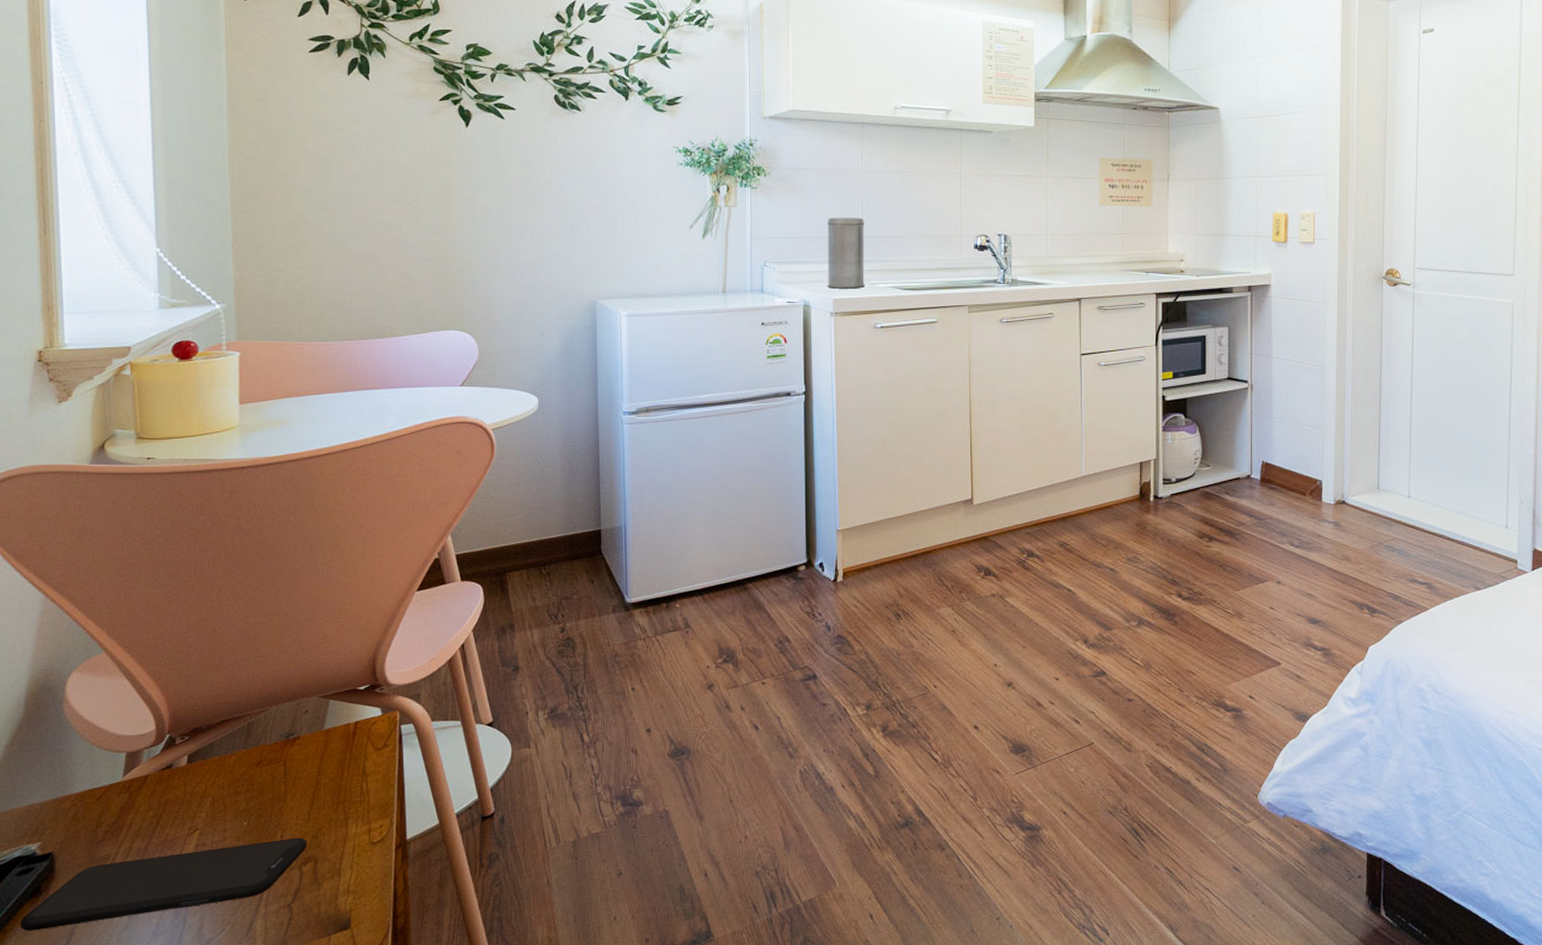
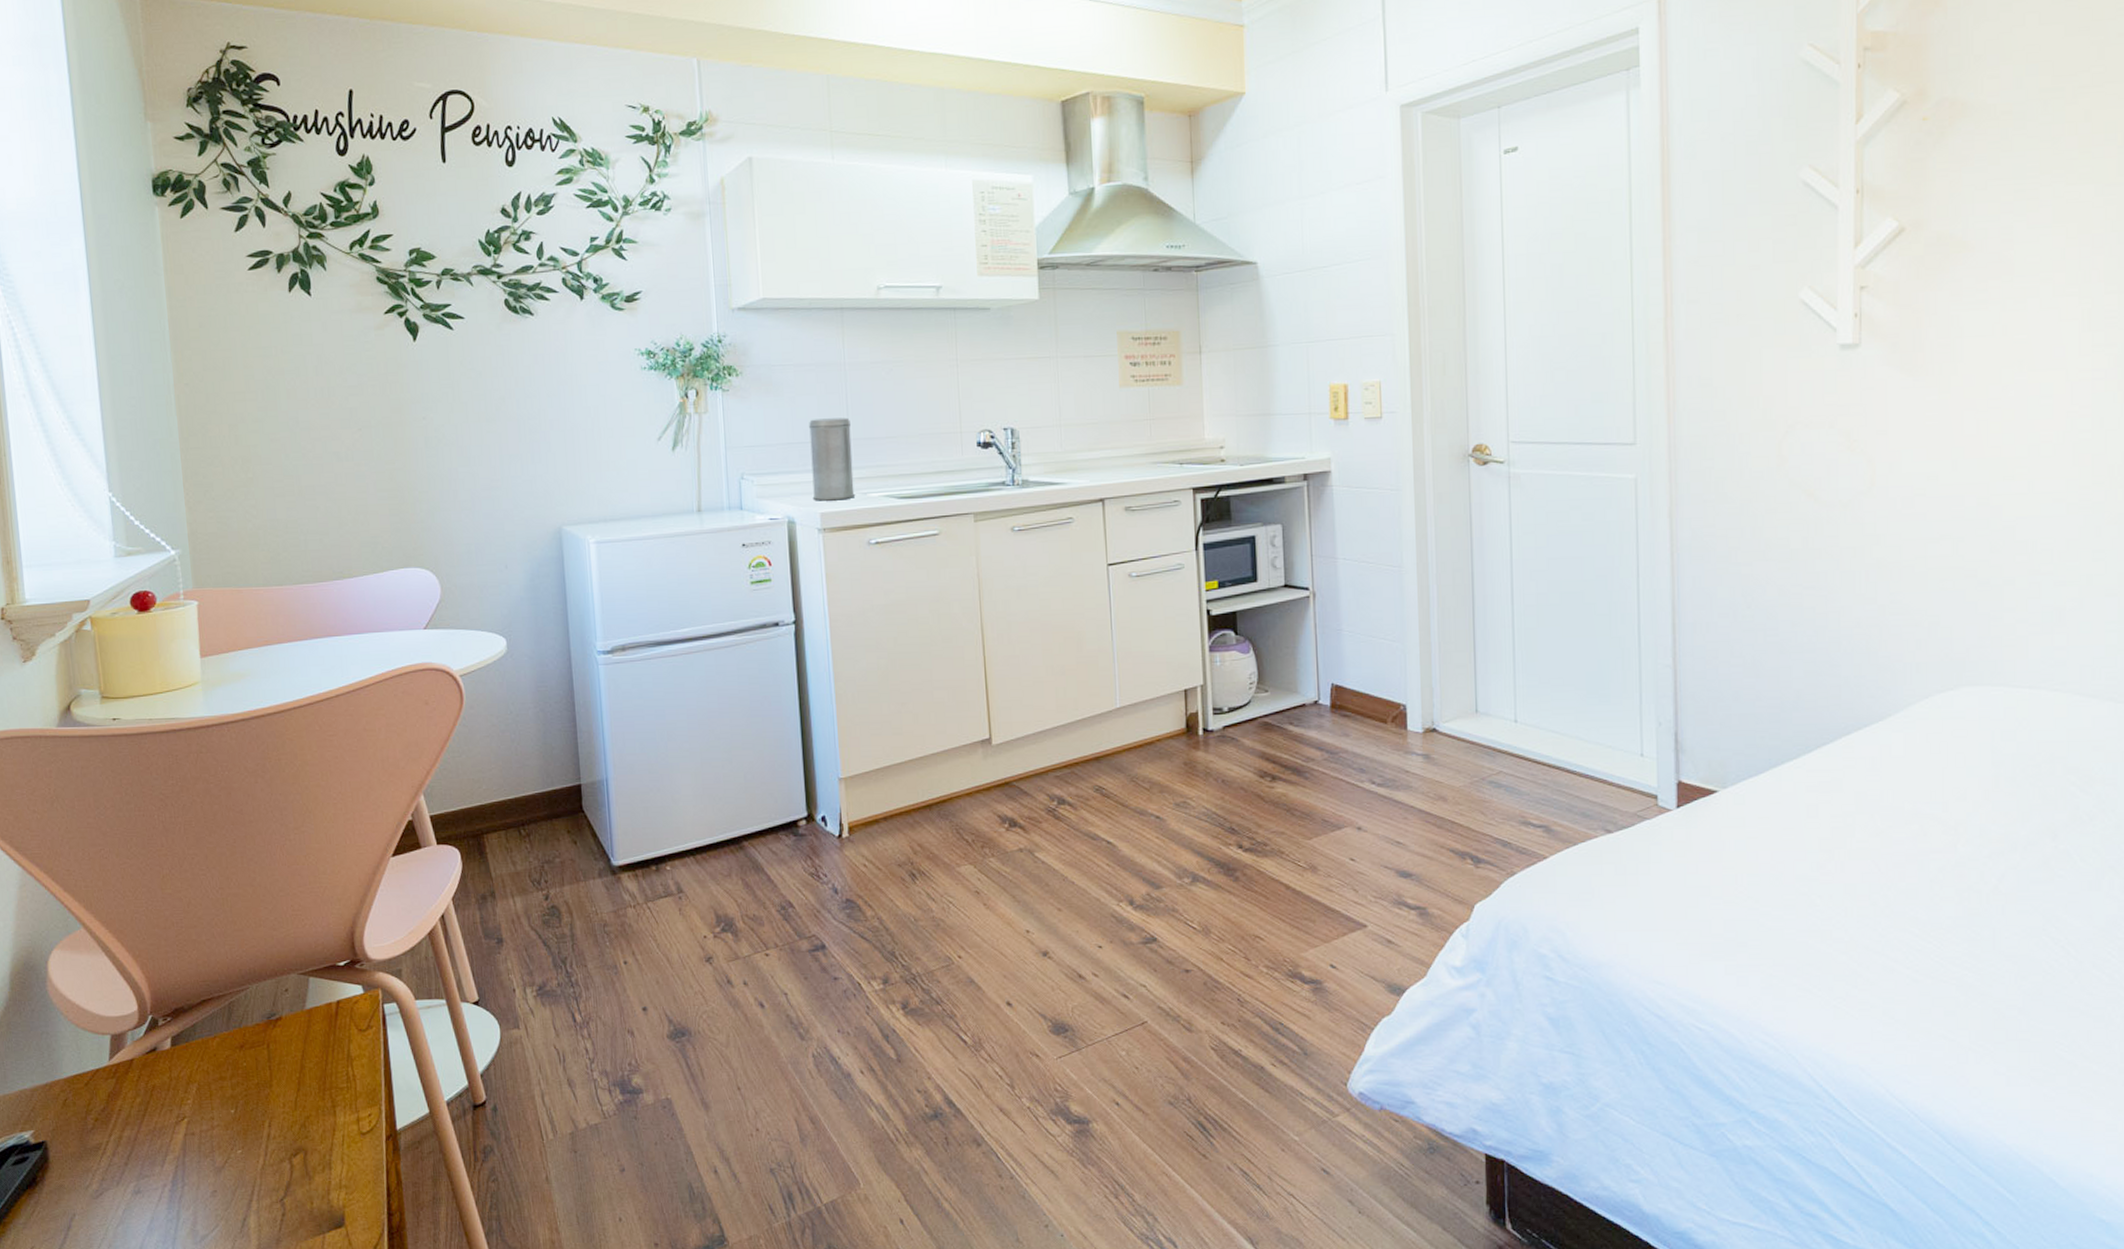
smartphone: present [20,837,308,931] -> none [19,1127,296,1224]

